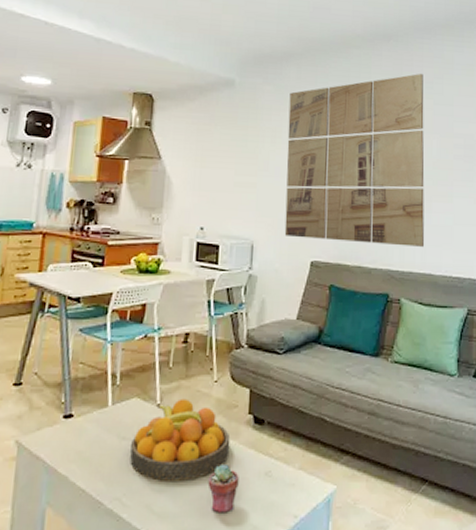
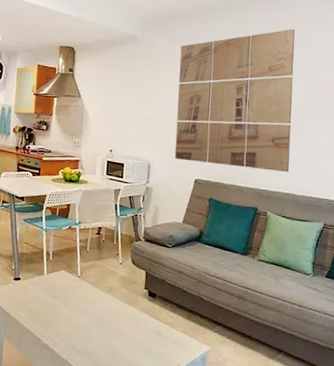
fruit bowl: present [130,398,231,481] -> none [59,274,131,331]
potted succulent: present [208,463,239,513] -> none [114,322,137,357]

